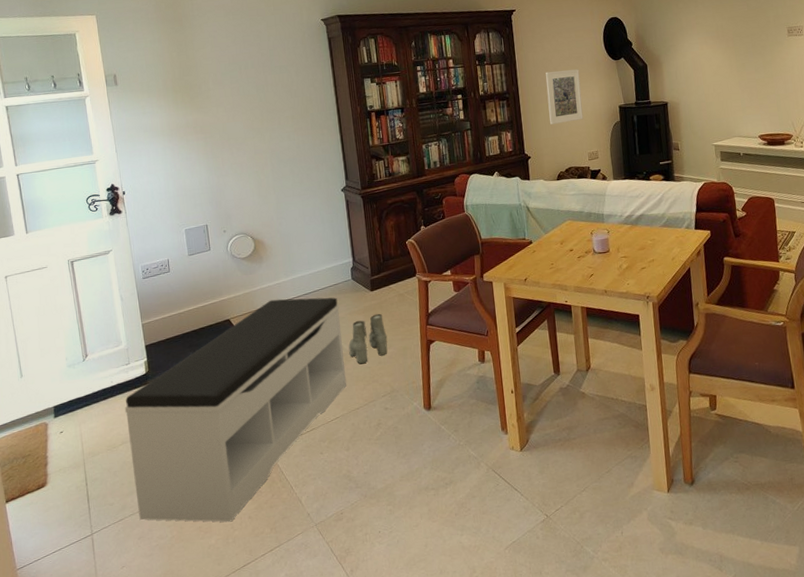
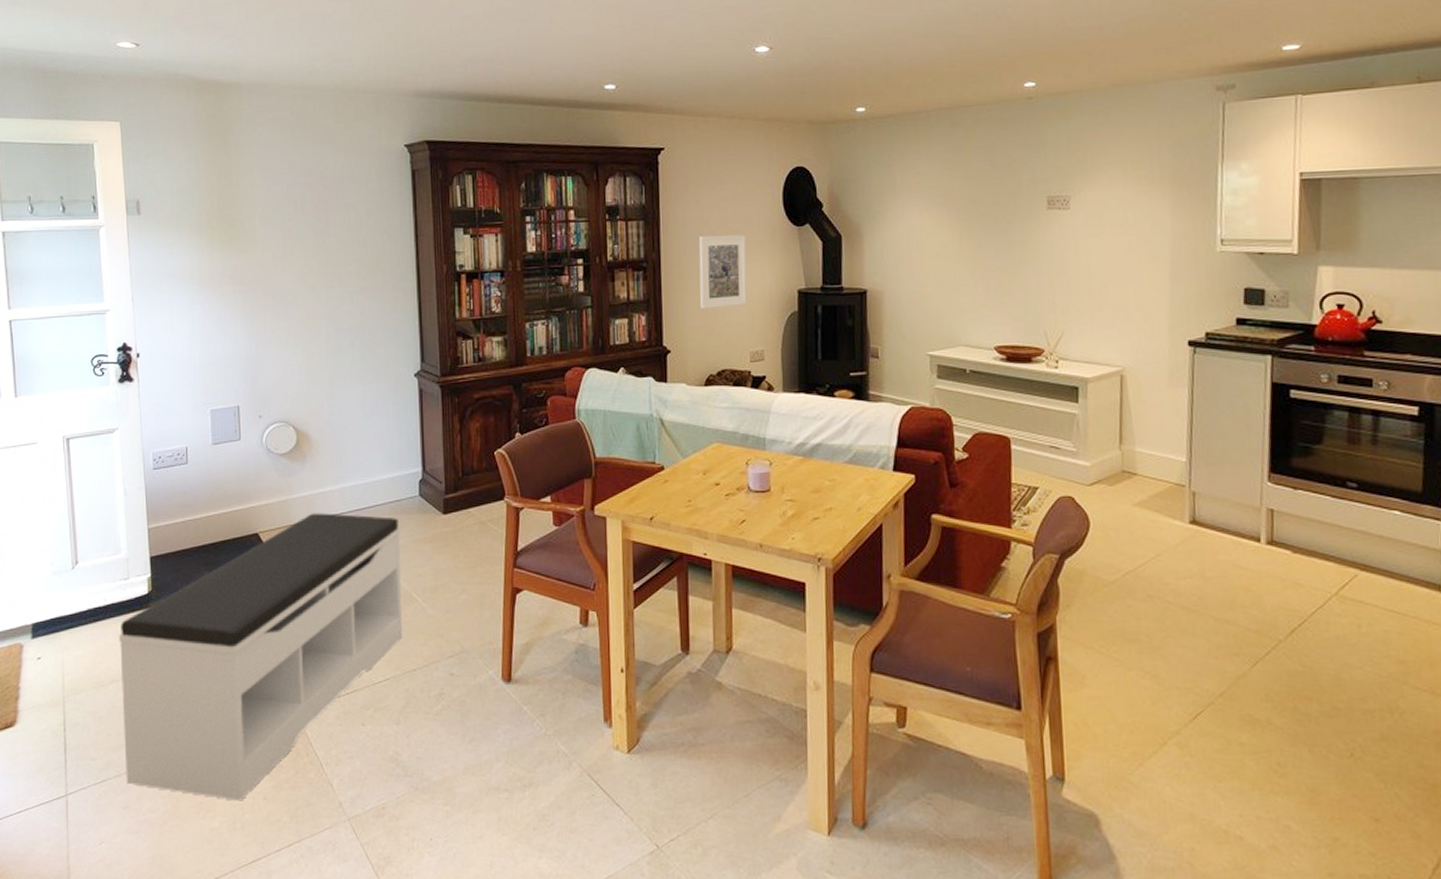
boots: present [348,313,388,364] -> none [409,545,460,611]

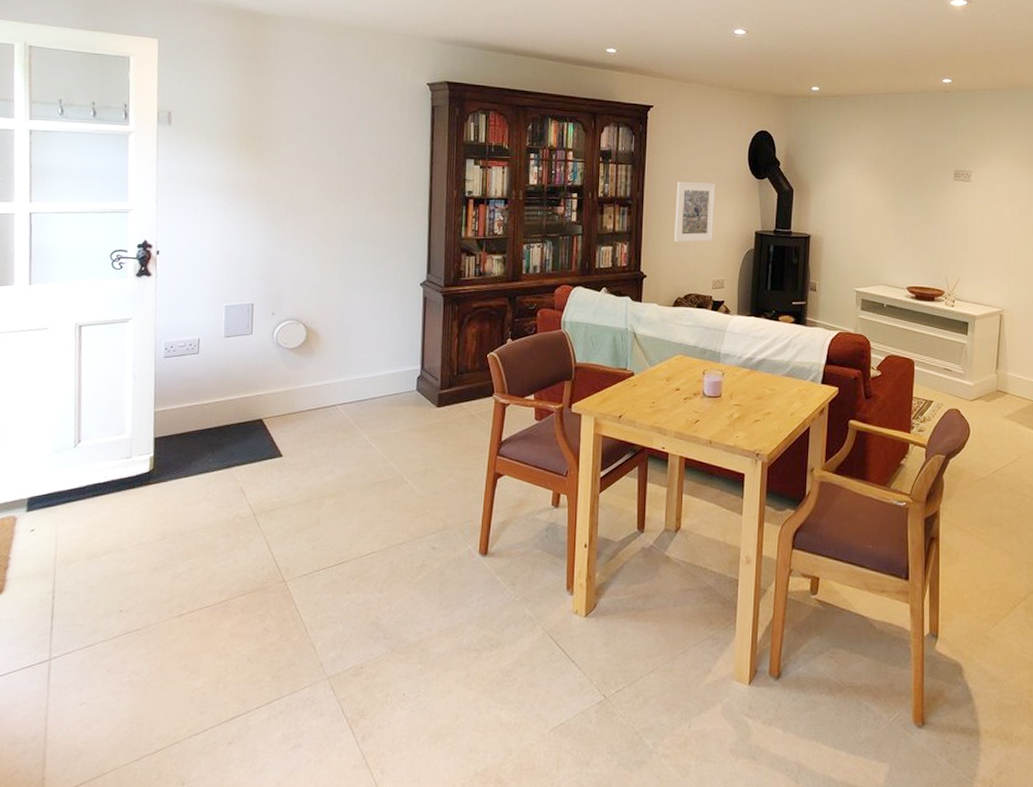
bench: present [118,513,403,801] -> none [112,402,397,663]

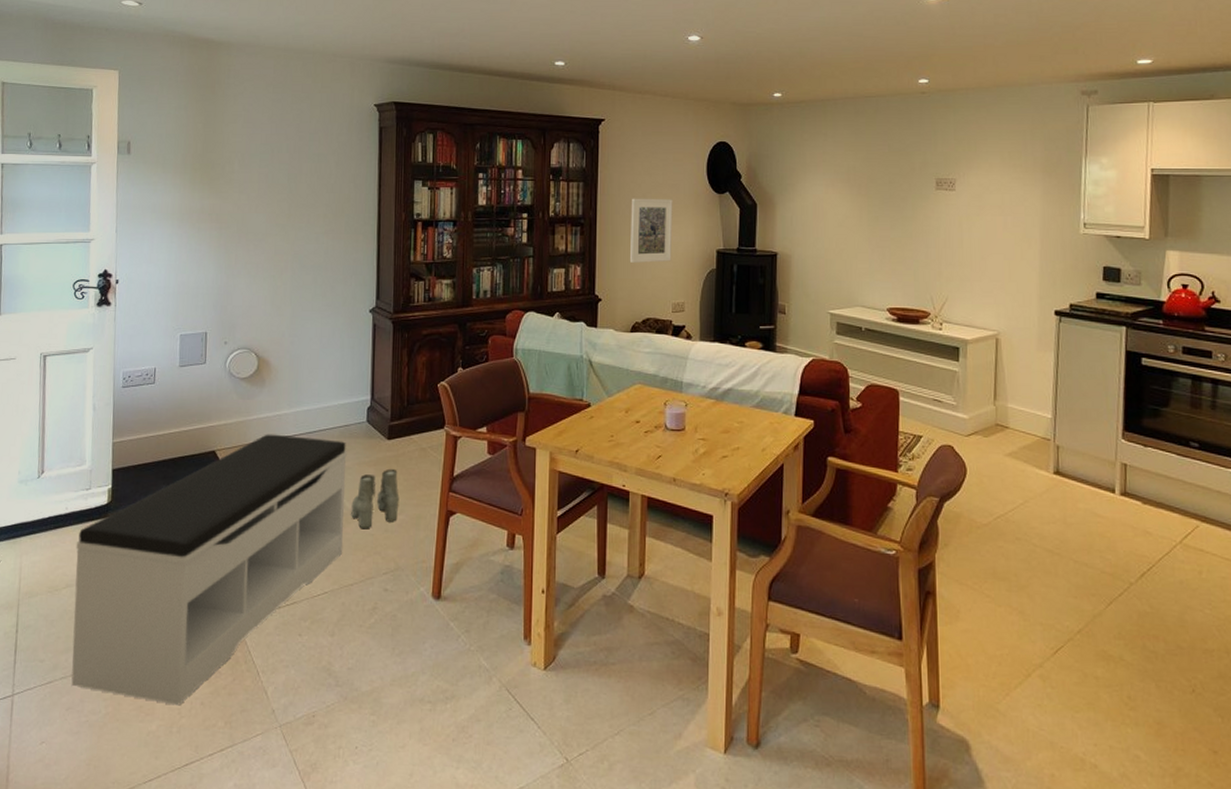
bench: none [112,402,397,663] -> present [71,434,347,706]
boots: none [400,434,448,492] -> present [351,468,400,530]

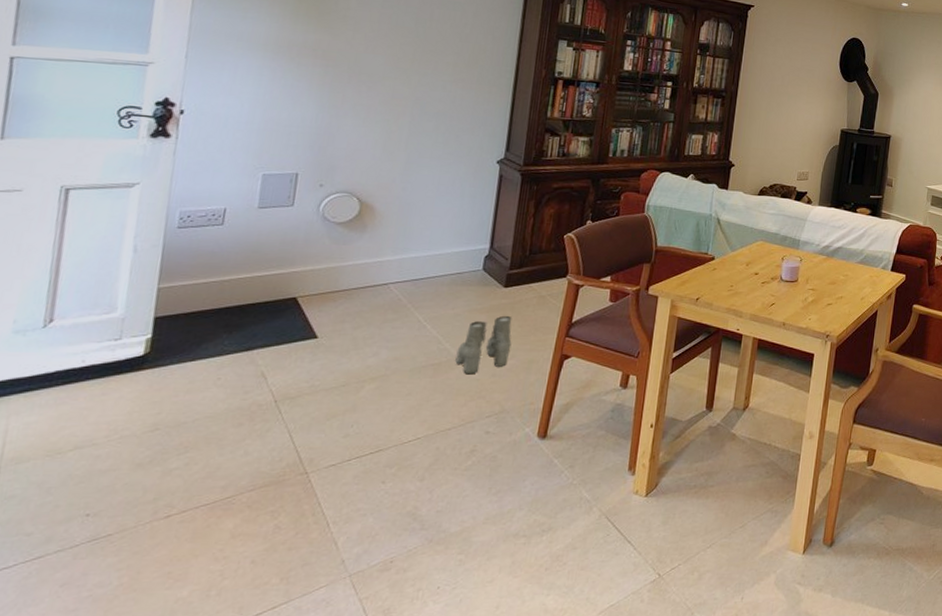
bench: present [71,434,347,706] -> none [70,280,457,567]
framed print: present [629,198,673,263] -> none [763,78,808,136]

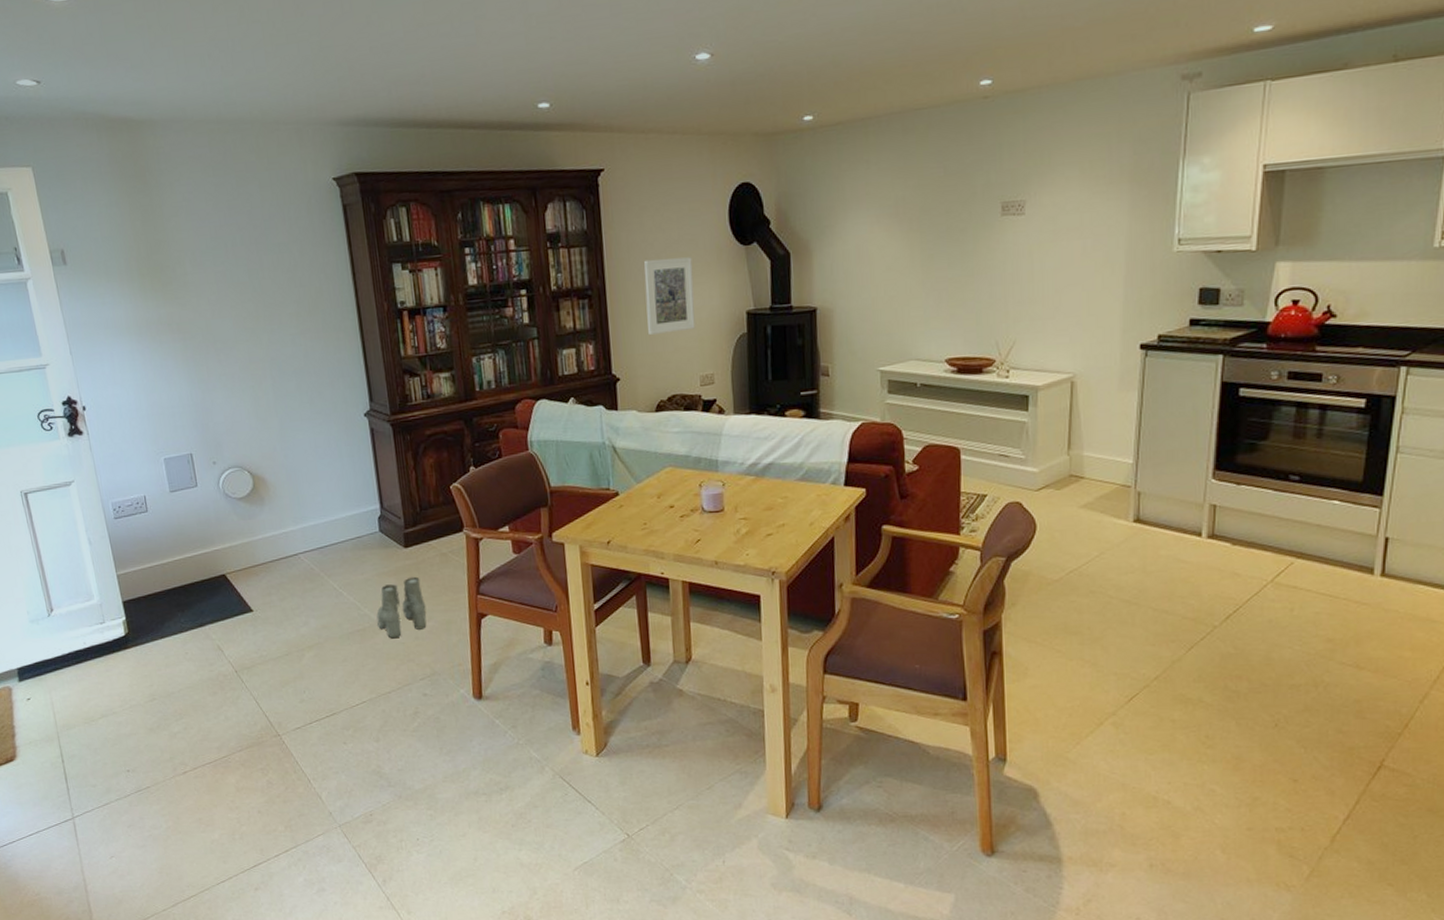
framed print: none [763,78,808,136] -> present [643,257,696,335]

